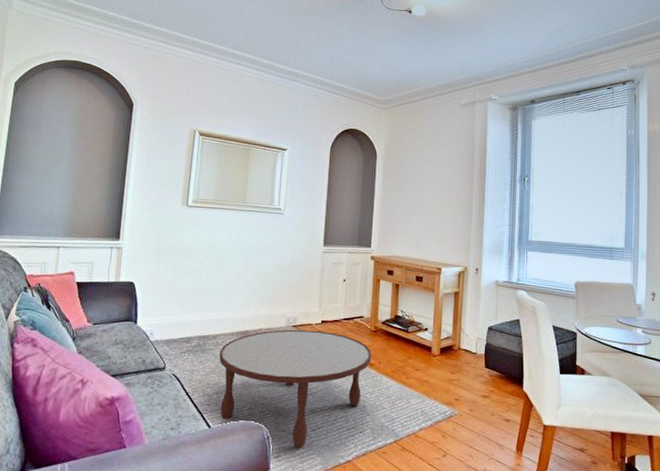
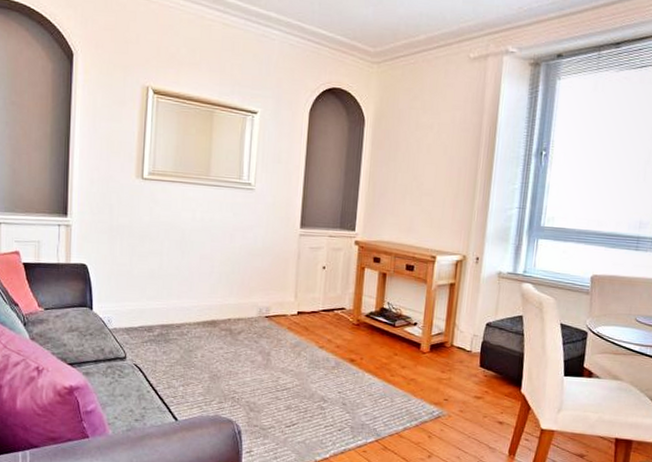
coffee table: present [219,329,372,448] -> none [184,320,353,444]

